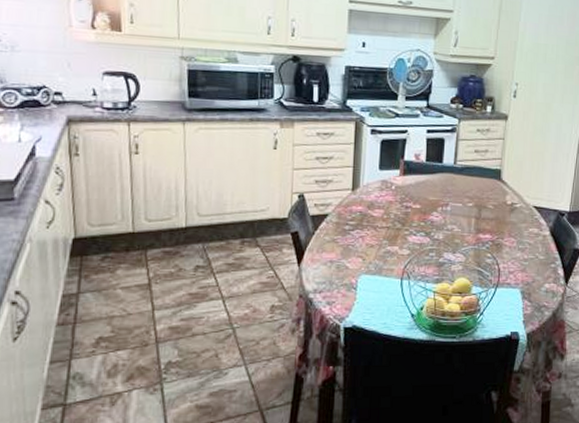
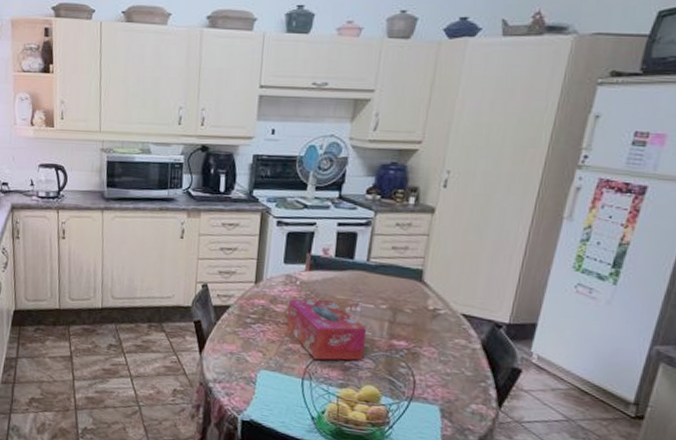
tissue box: none [383,201,457,259] -> present [286,299,367,361]

